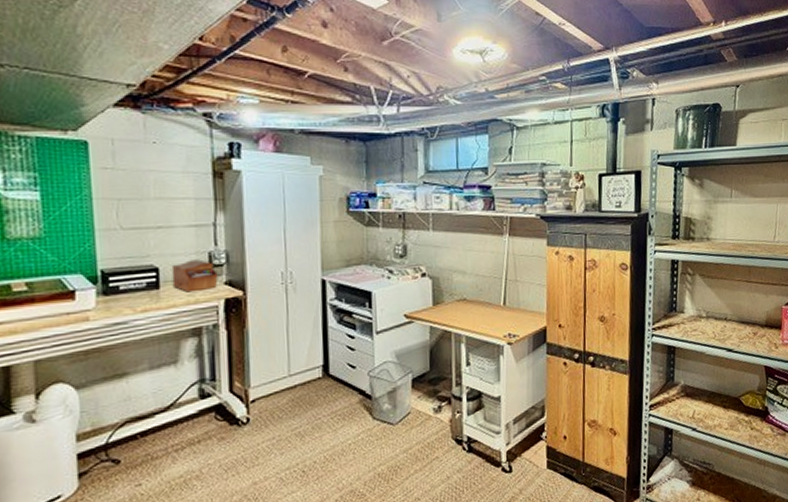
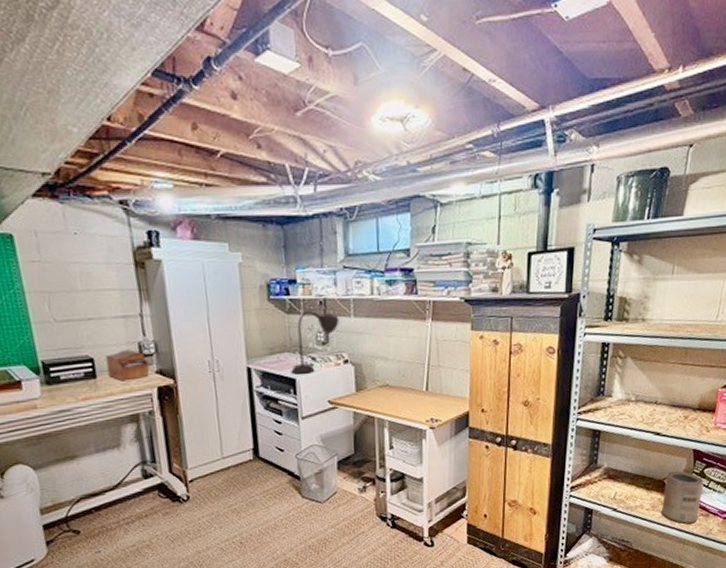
desk lamp: none [367,224,418,287] -> present [291,311,339,375]
paint can: none [739,388,778,445] -> present [661,470,704,525]

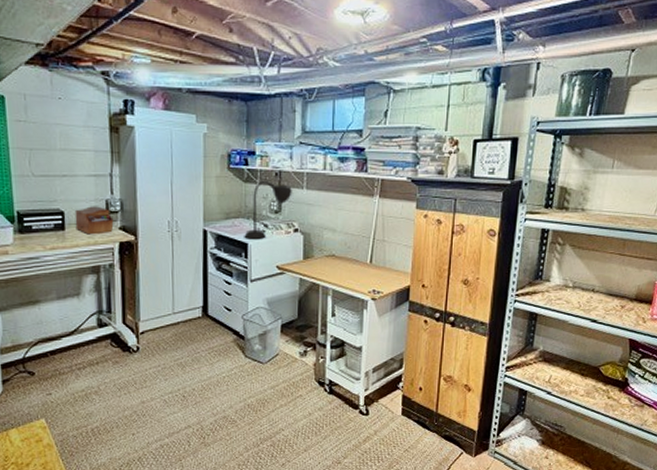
paint can: present [661,470,704,525] -> none [595,359,640,414]

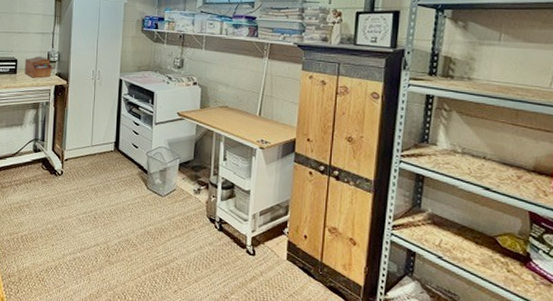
desk lamp: present [244,181,292,239] -> none [152,42,193,89]

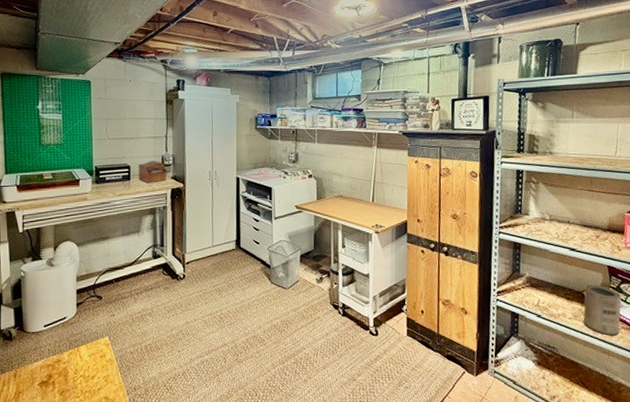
paint can: none [493,229,544,291] -> present [583,284,622,336]

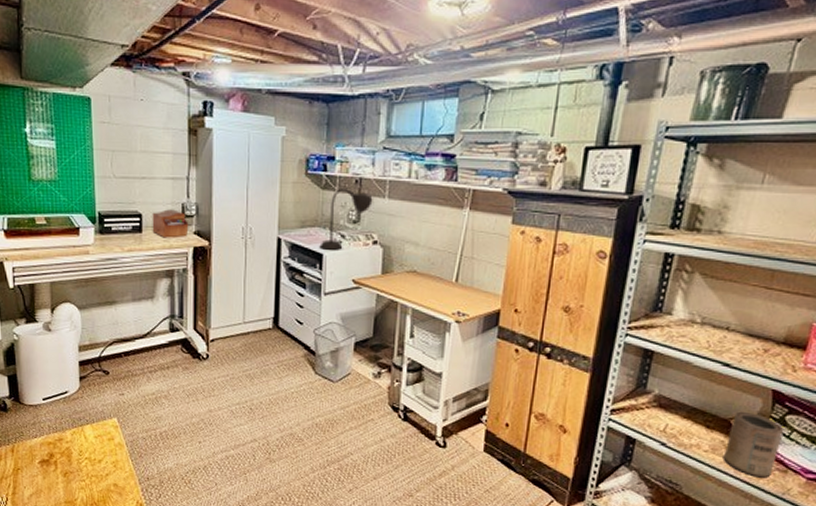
desk lamp: none [269,138,306,184] -> present [319,189,373,250]

